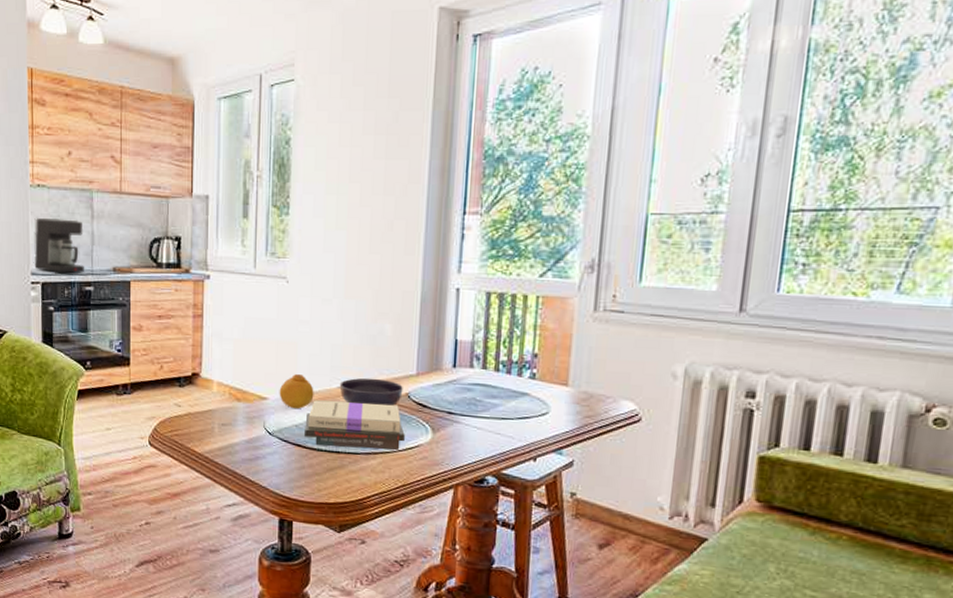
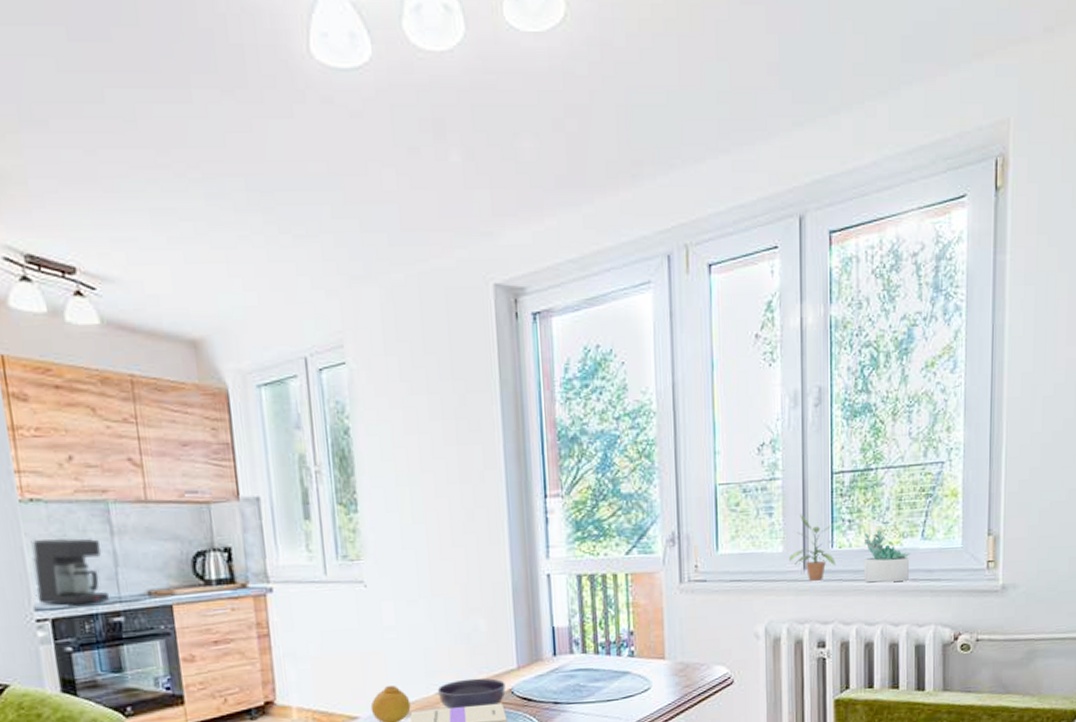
potted plant: none [723,252,790,327] -> present [789,514,841,582]
succulent plant: none [813,276,881,339] -> present [863,528,912,583]

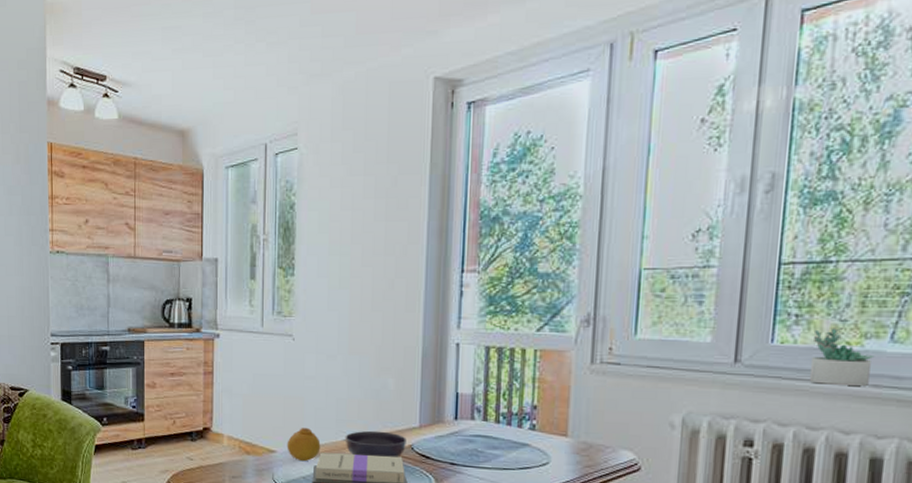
coffee maker: present [32,538,109,605] -> none [54,283,101,335]
potted plant: present [789,514,841,582] -> none [718,304,784,377]

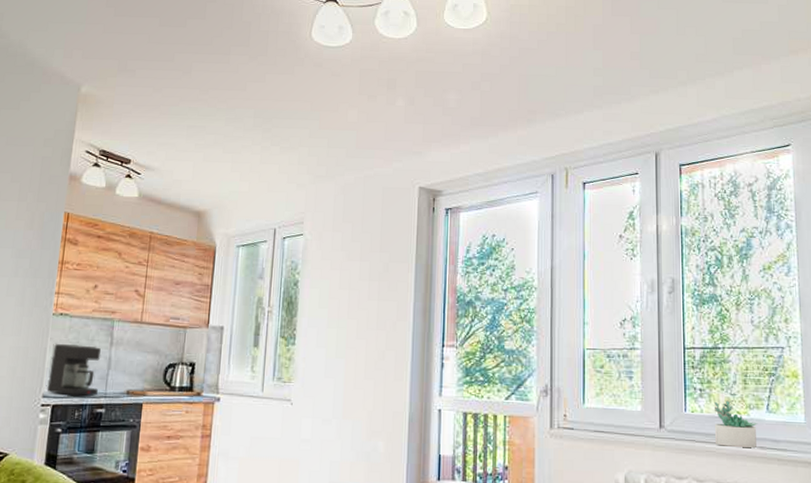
coffee maker: none [54,283,101,335] -> present [46,344,101,396]

